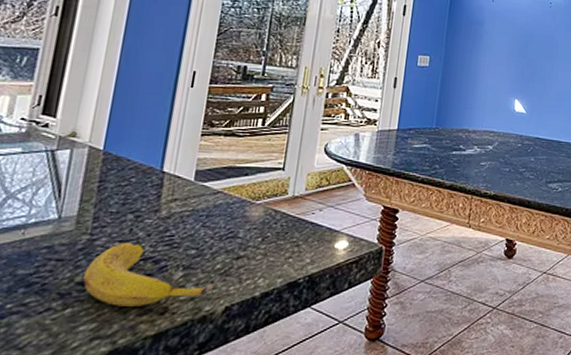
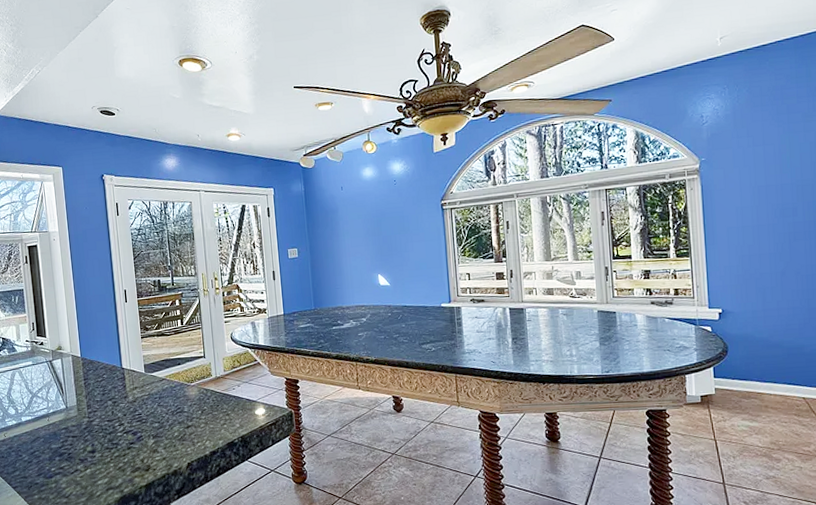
banana: present [83,242,214,306] -> none [91,421,177,467]

